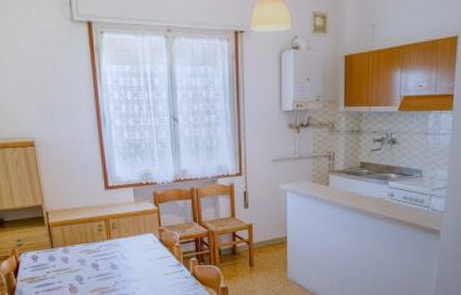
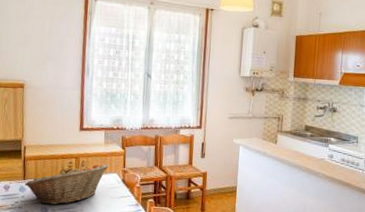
fruit basket: none [53,224,143,273] -> present [24,164,109,205]

